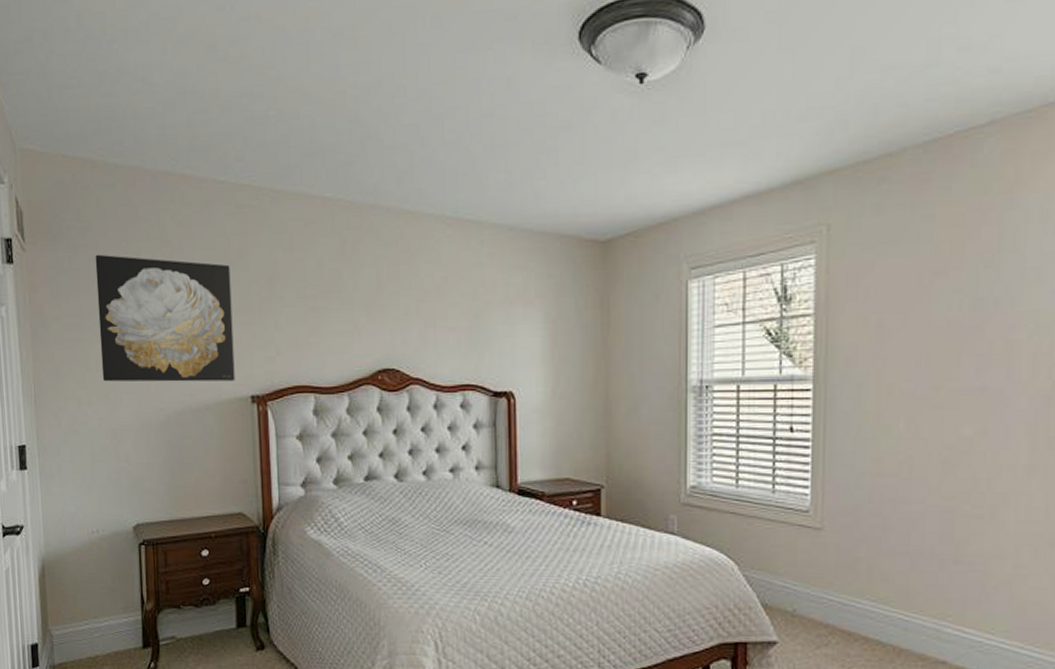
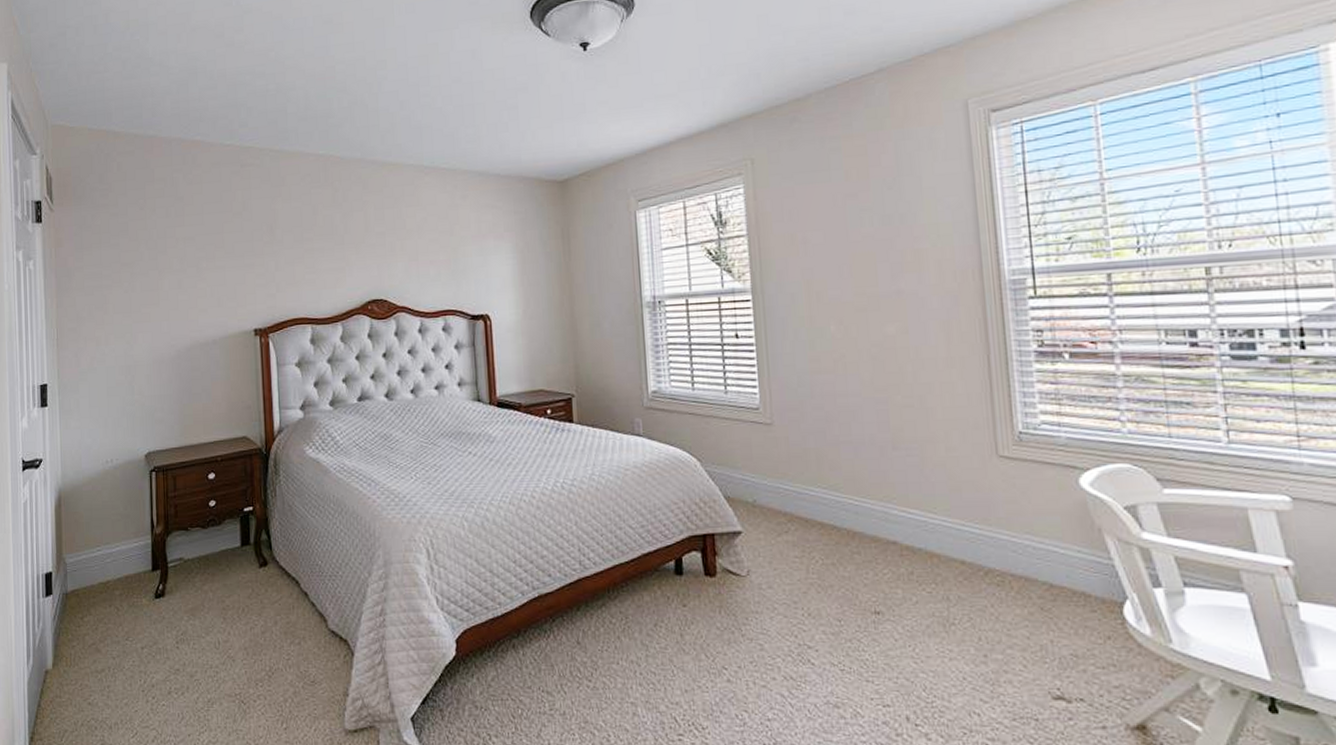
wall art: present [95,254,235,382] -> none [115,211,240,323]

